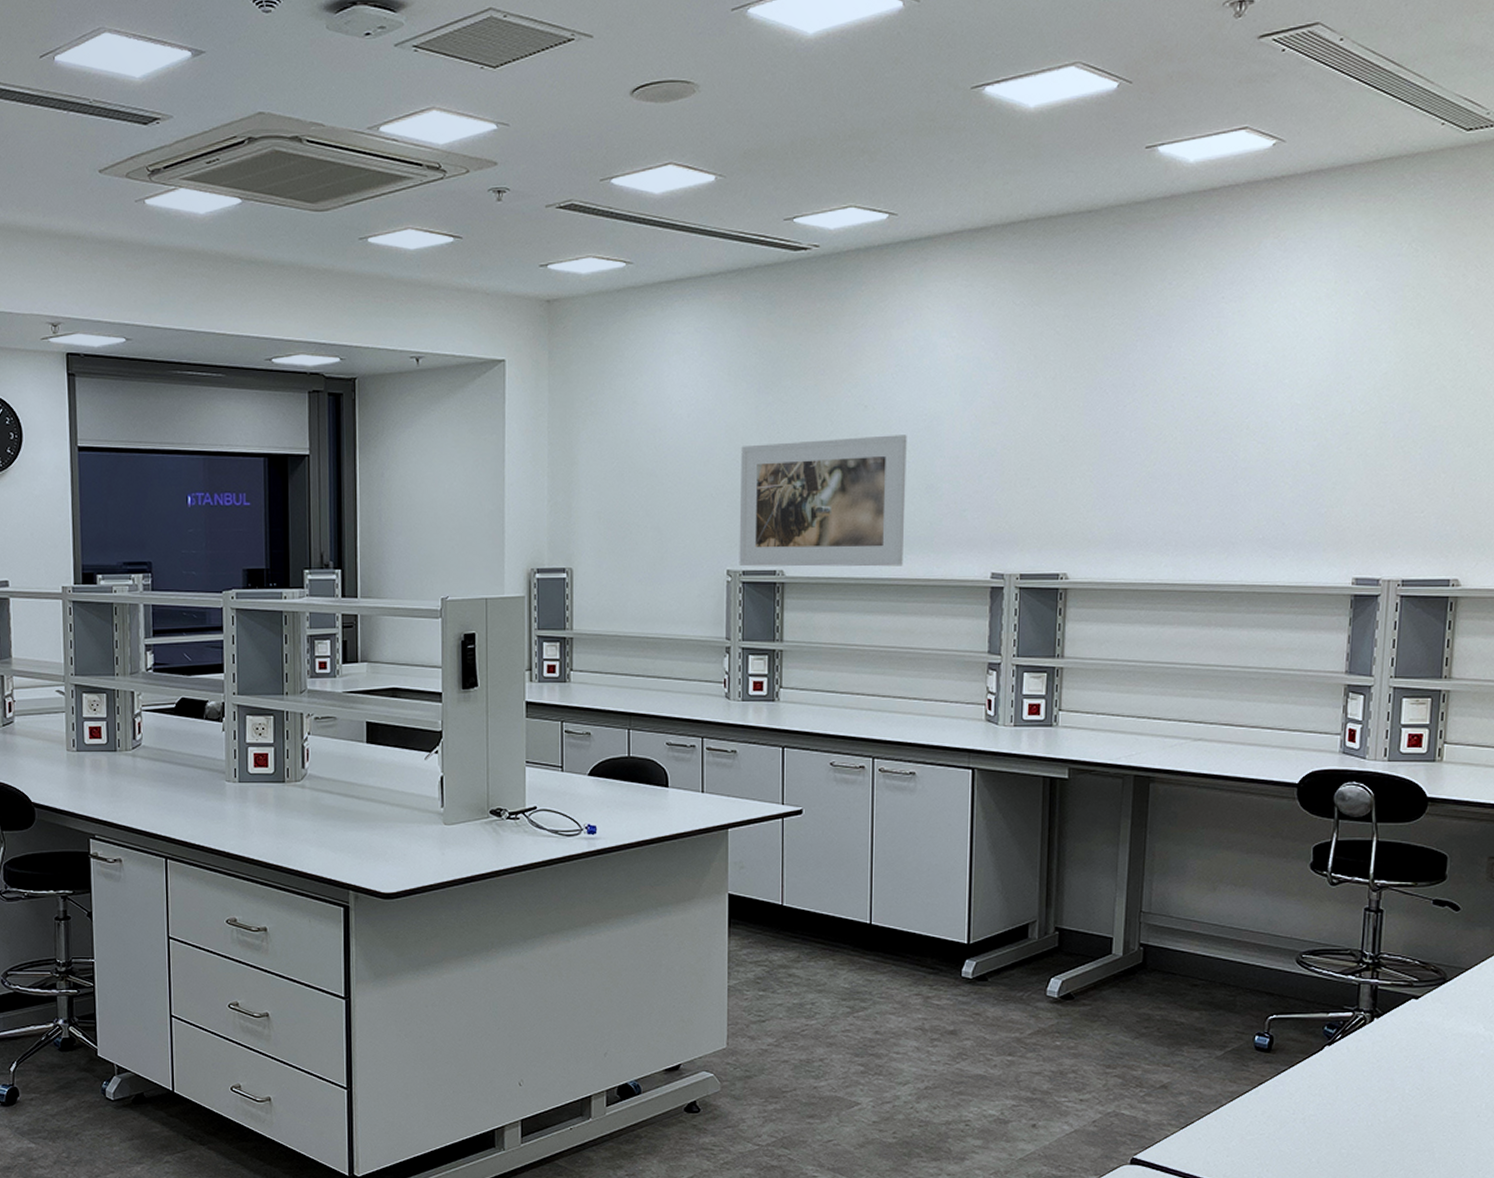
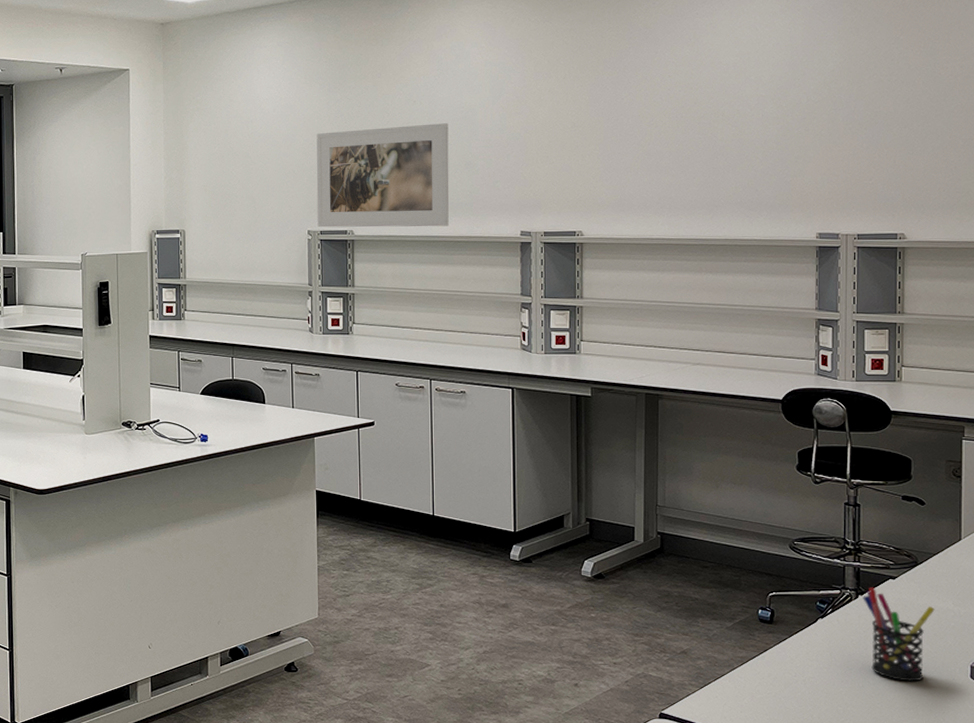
pen holder: none [1378,1008,1463,1119] -> present [863,587,935,682]

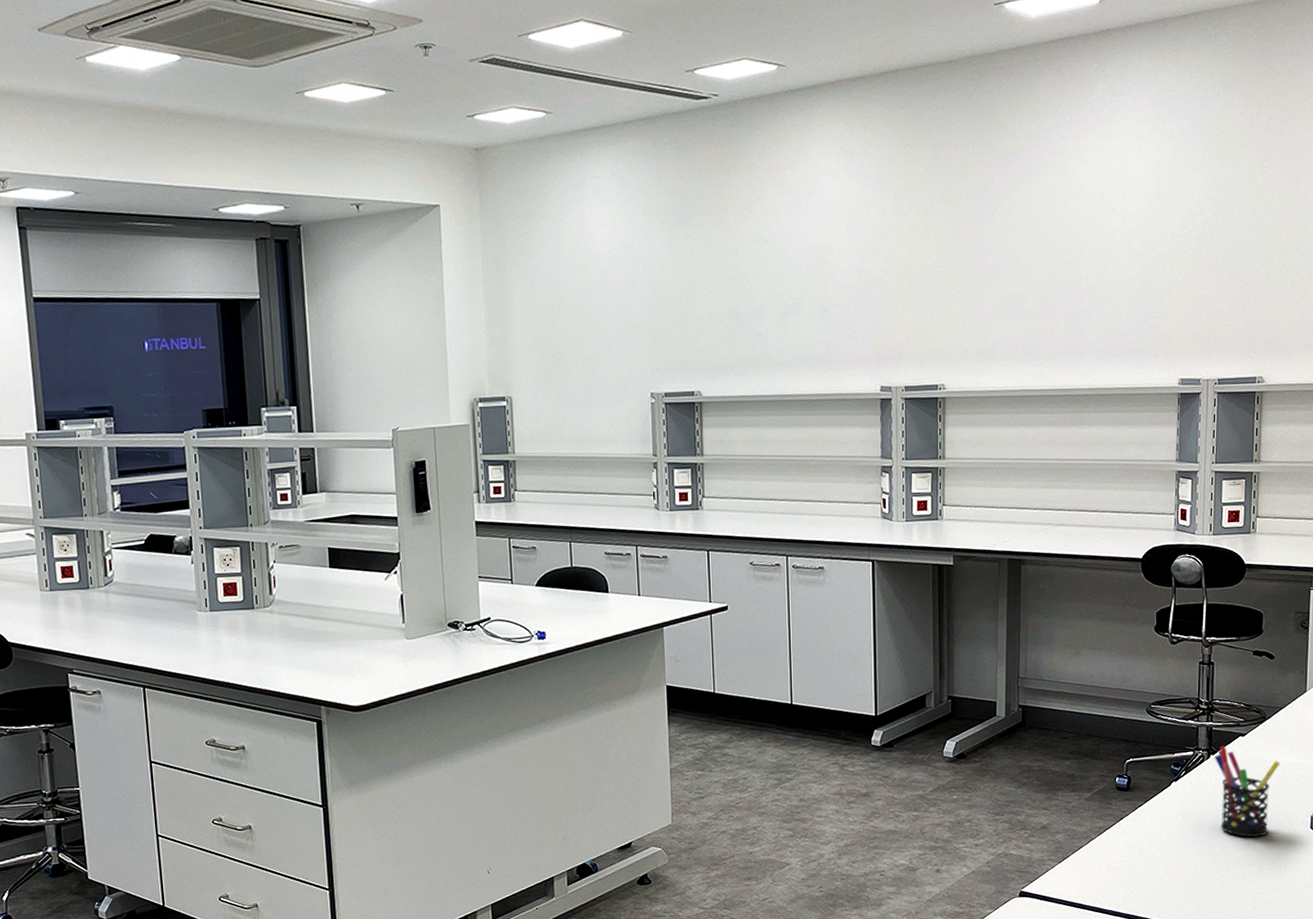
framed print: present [316,123,449,228] -> none [658,265,805,389]

